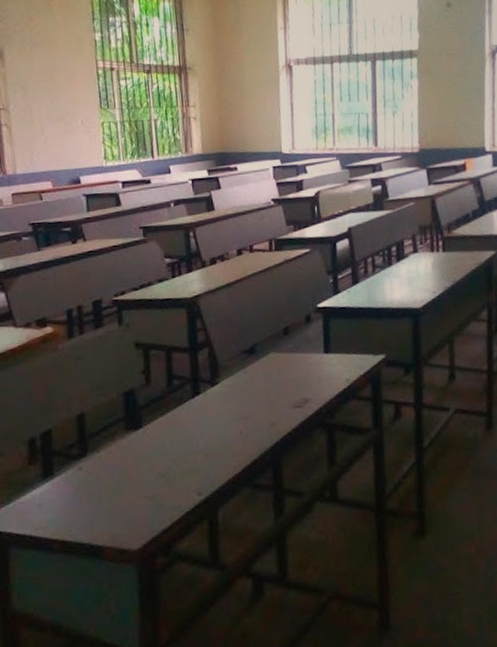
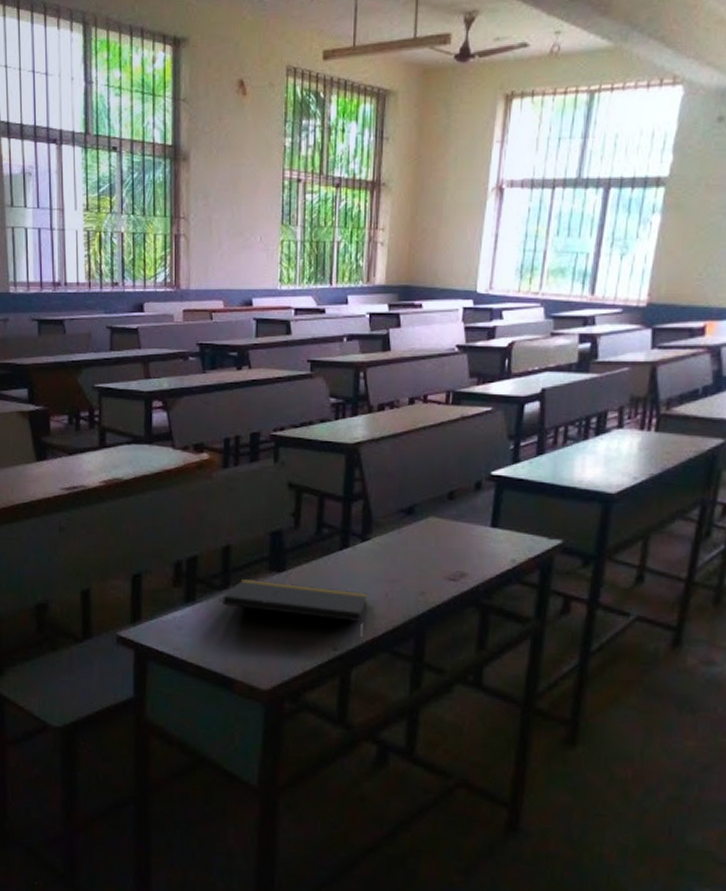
notepad: none [82,434,224,474] -> present [222,578,368,624]

